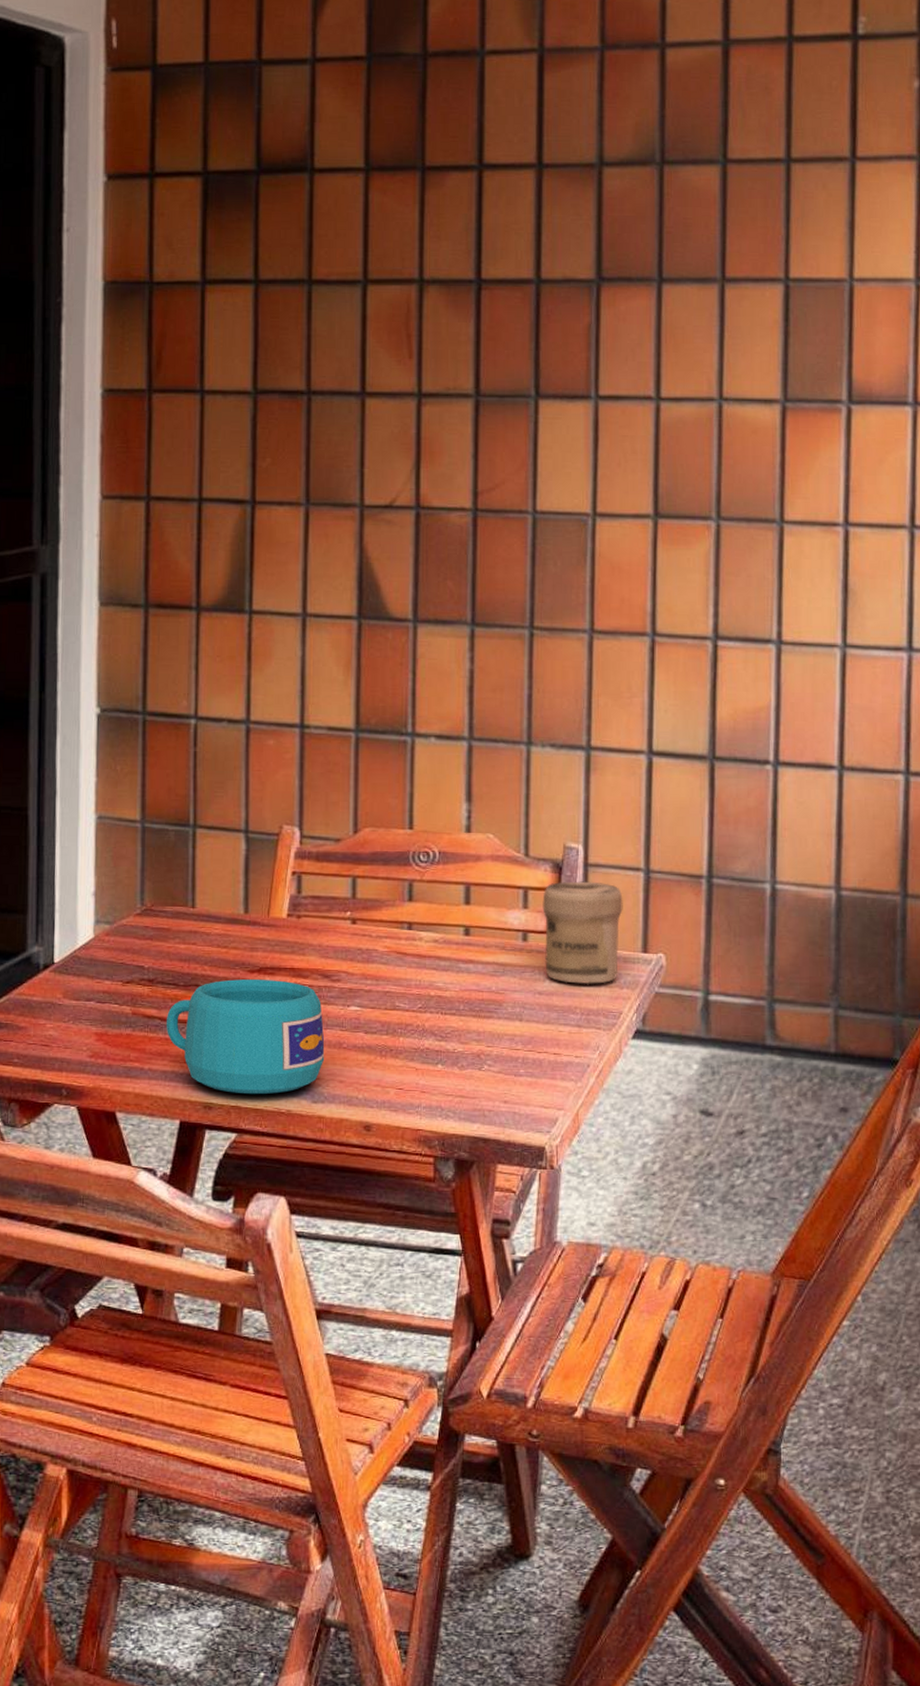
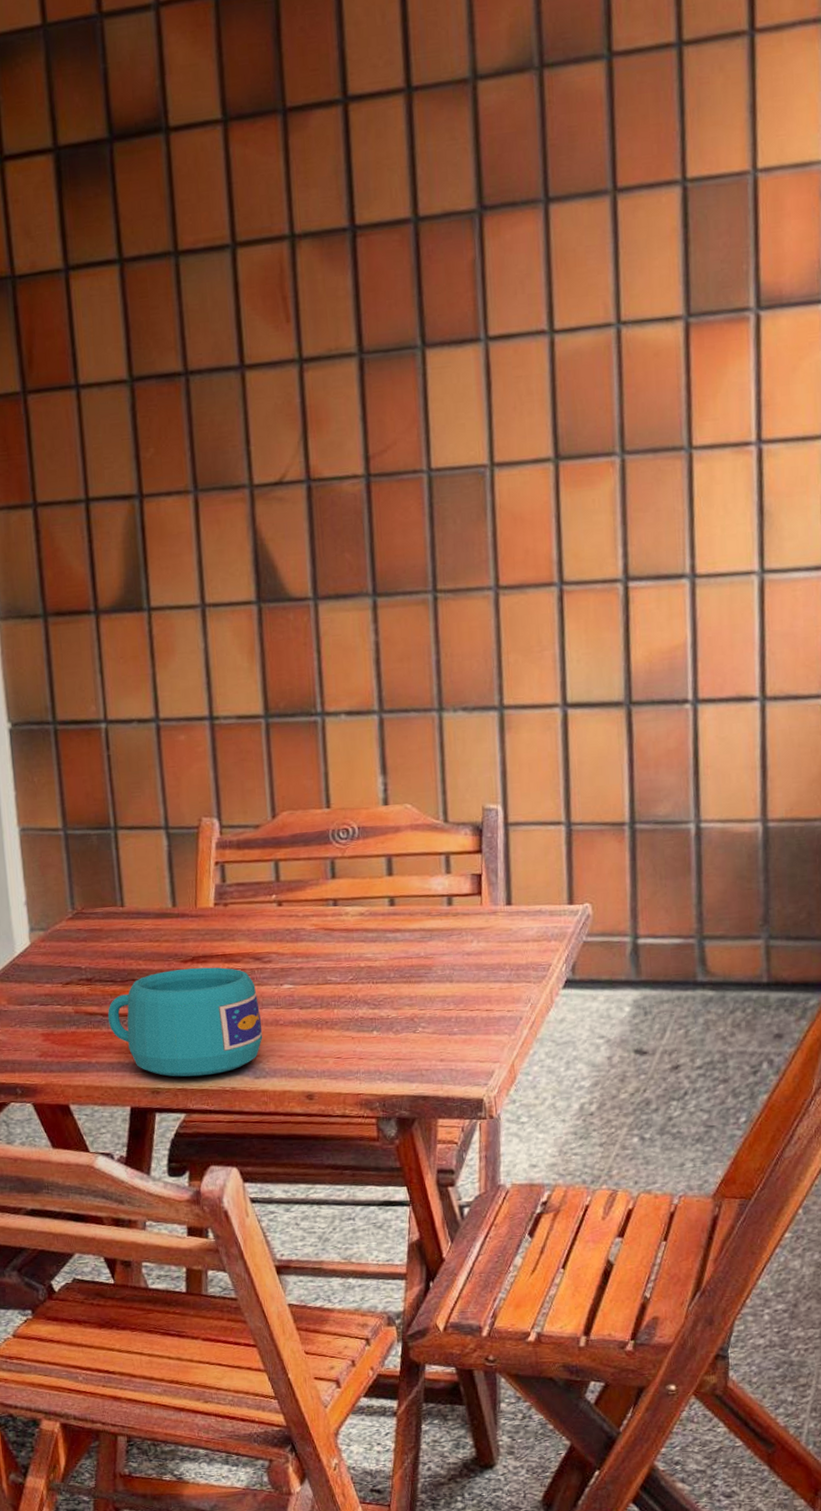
jar: present [542,881,623,985] -> none [465,840,546,942]

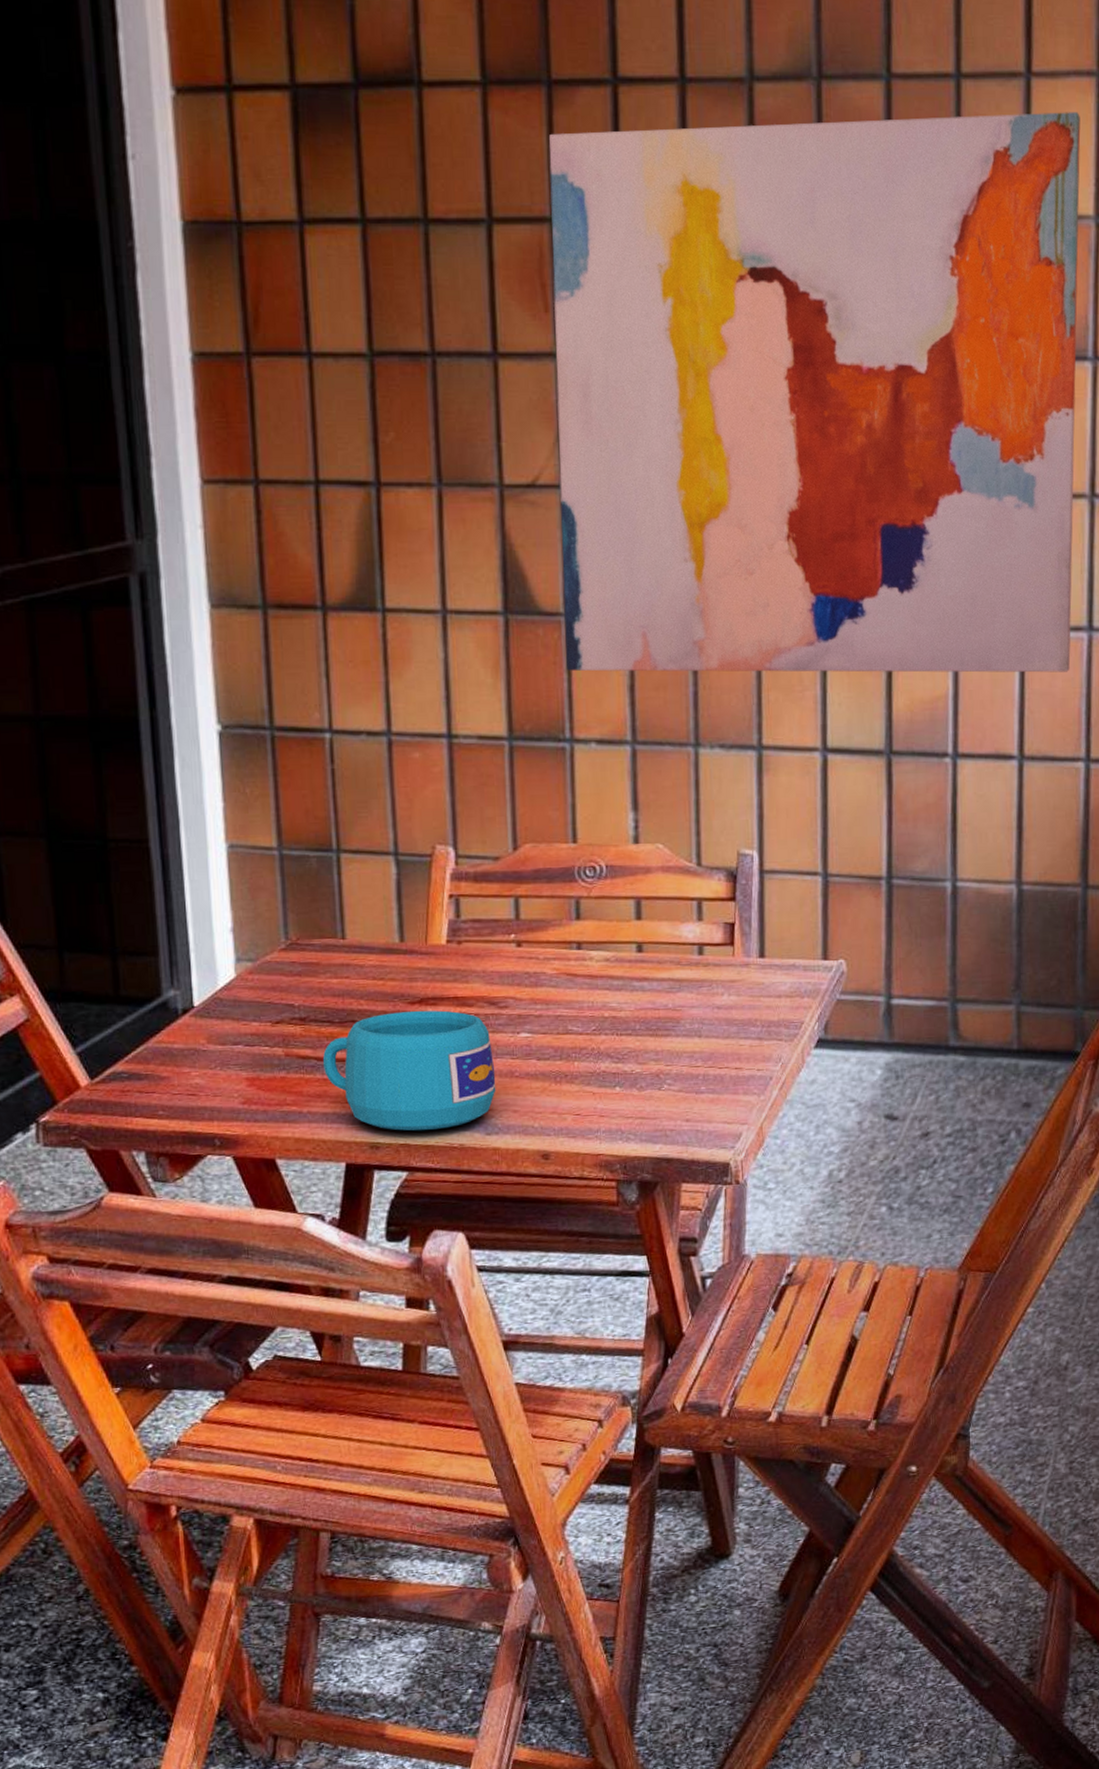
wall art: none [285,61,812,650] -> present [548,112,1081,673]

